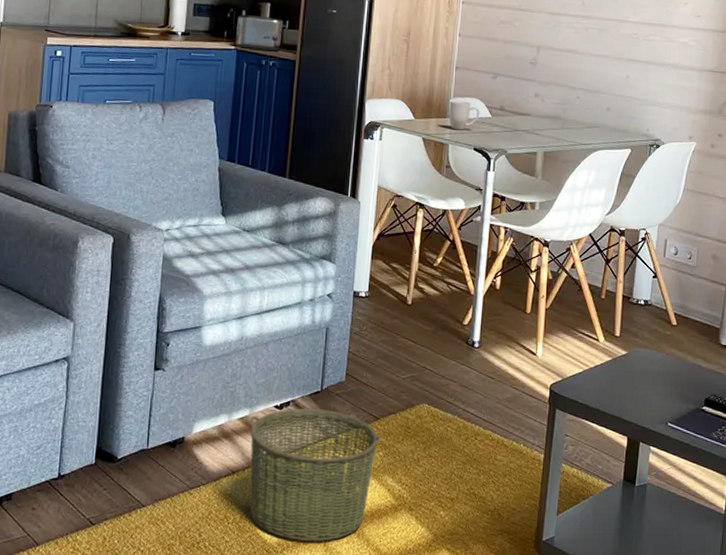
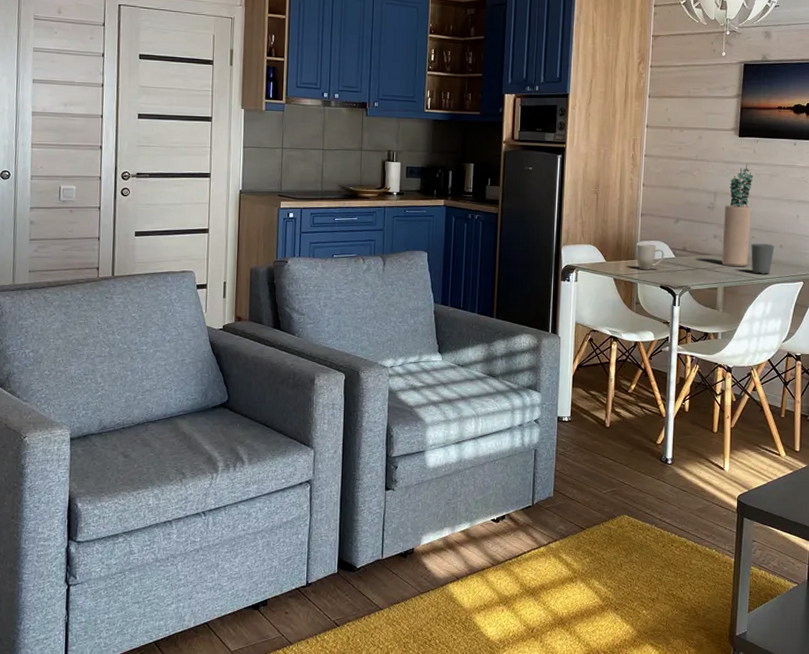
toaster: present [234,14,287,52] -> none [443,175,489,206]
basket: present [249,408,381,541] -> none [471,521,587,638]
vase: none [543,16,581,131] -> present [722,163,753,267]
cup: none [575,104,601,140] -> present [751,243,774,275]

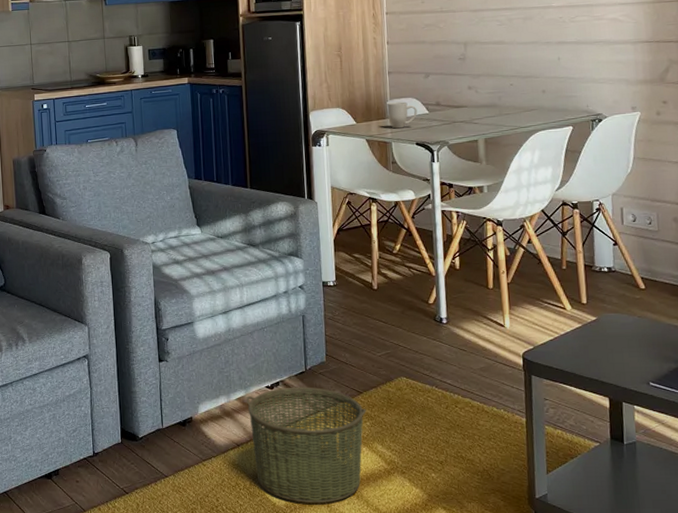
basket: none [471,521,587,638] -> present [246,387,366,503]
vase: present [722,163,753,267] -> none [477,10,509,118]
cup: present [751,243,774,275] -> none [510,90,536,123]

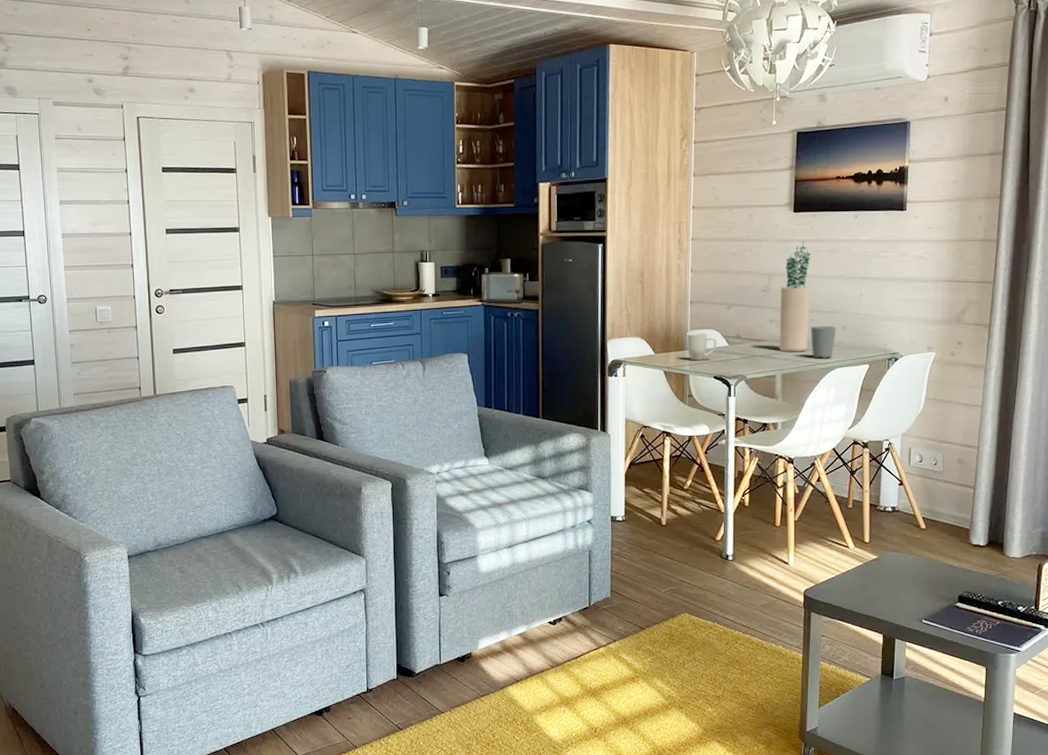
toaster: none [186,51,230,82] -> present [481,271,527,304]
basket: present [246,387,366,503] -> none [528,622,648,737]
vase: none [477,10,509,118] -> present [779,241,811,353]
cup: none [510,90,536,123] -> present [810,325,836,359]

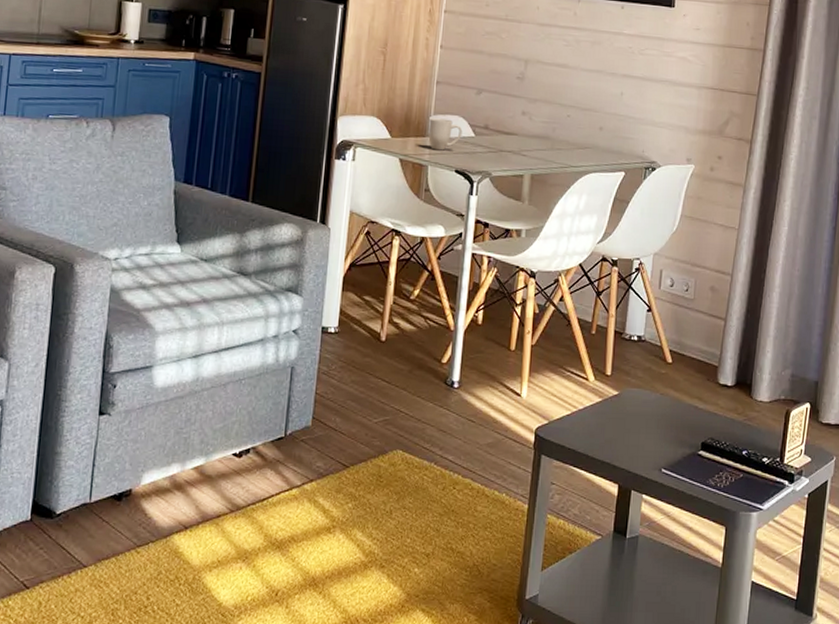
toaster: present [481,271,527,304] -> none [193,21,252,63]
vase: present [779,241,811,353] -> none [530,27,572,152]
cup: present [810,325,836,359] -> none [565,123,593,162]

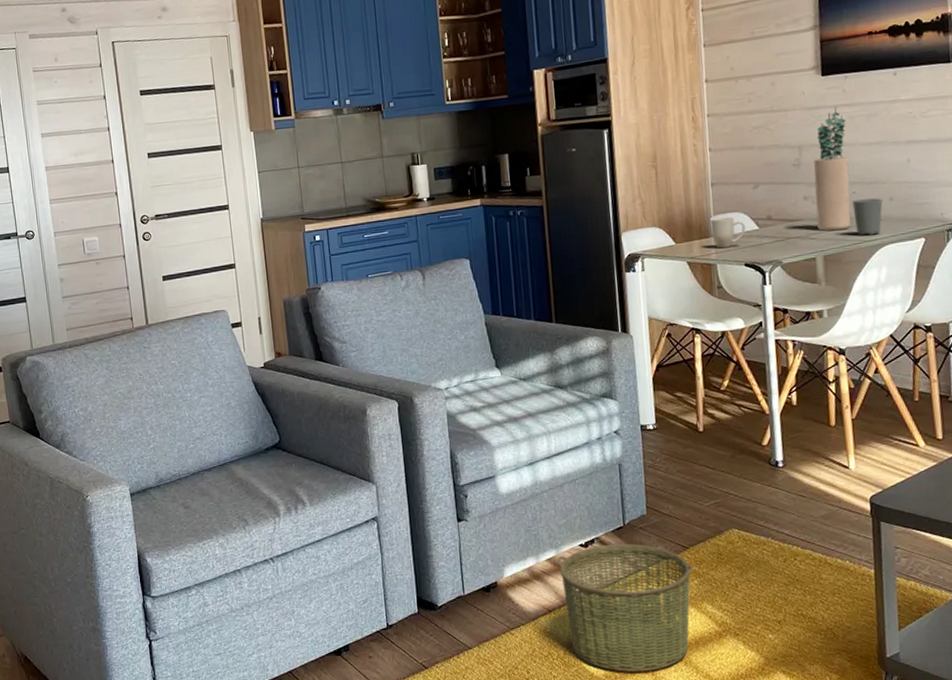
basket: none [204,456,350,603] -> present [558,543,694,672]
vase: none [530,27,572,152] -> present [813,106,852,231]
cup: none [565,123,593,162] -> present [852,198,883,236]

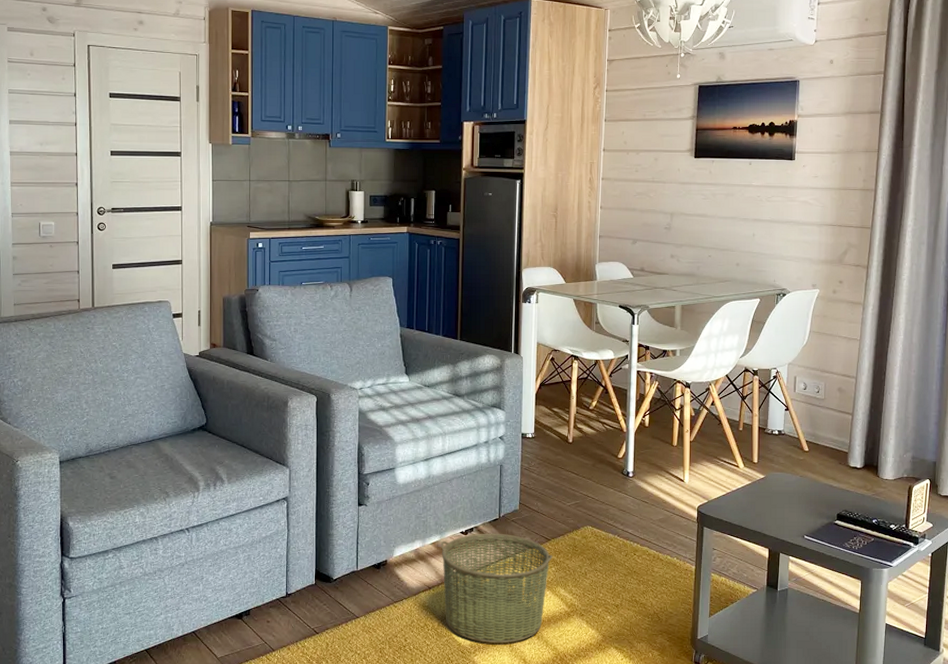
mug: present [710,217,746,249] -> none [595,265,623,291]
vase: present [813,106,852,231] -> none [679,184,709,286]
cup: present [852,198,883,236] -> none [708,261,731,292]

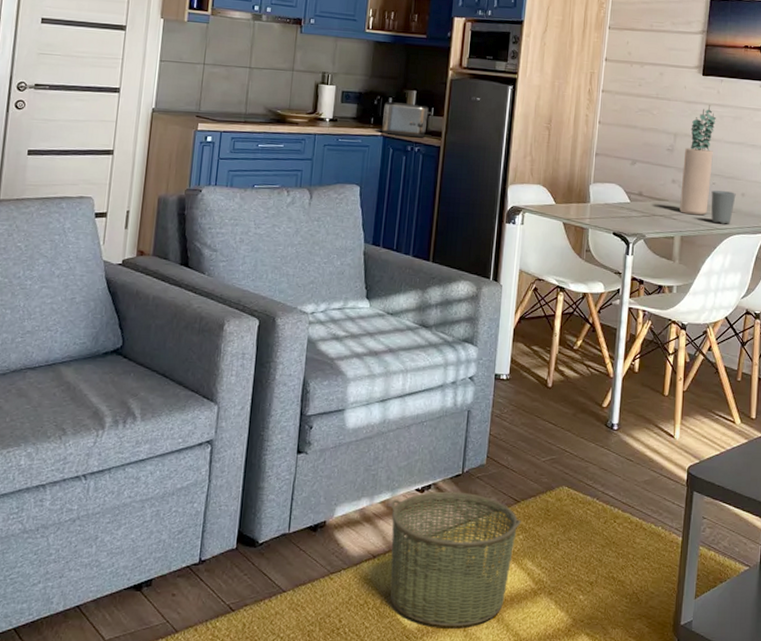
toaster: none [406,202,450,232] -> present [381,102,432,138]
vase: none [679,184,709,286] -> present [680,104,716,216]
cup: none [708,261,731,292] -> present [711,189,736,225]

